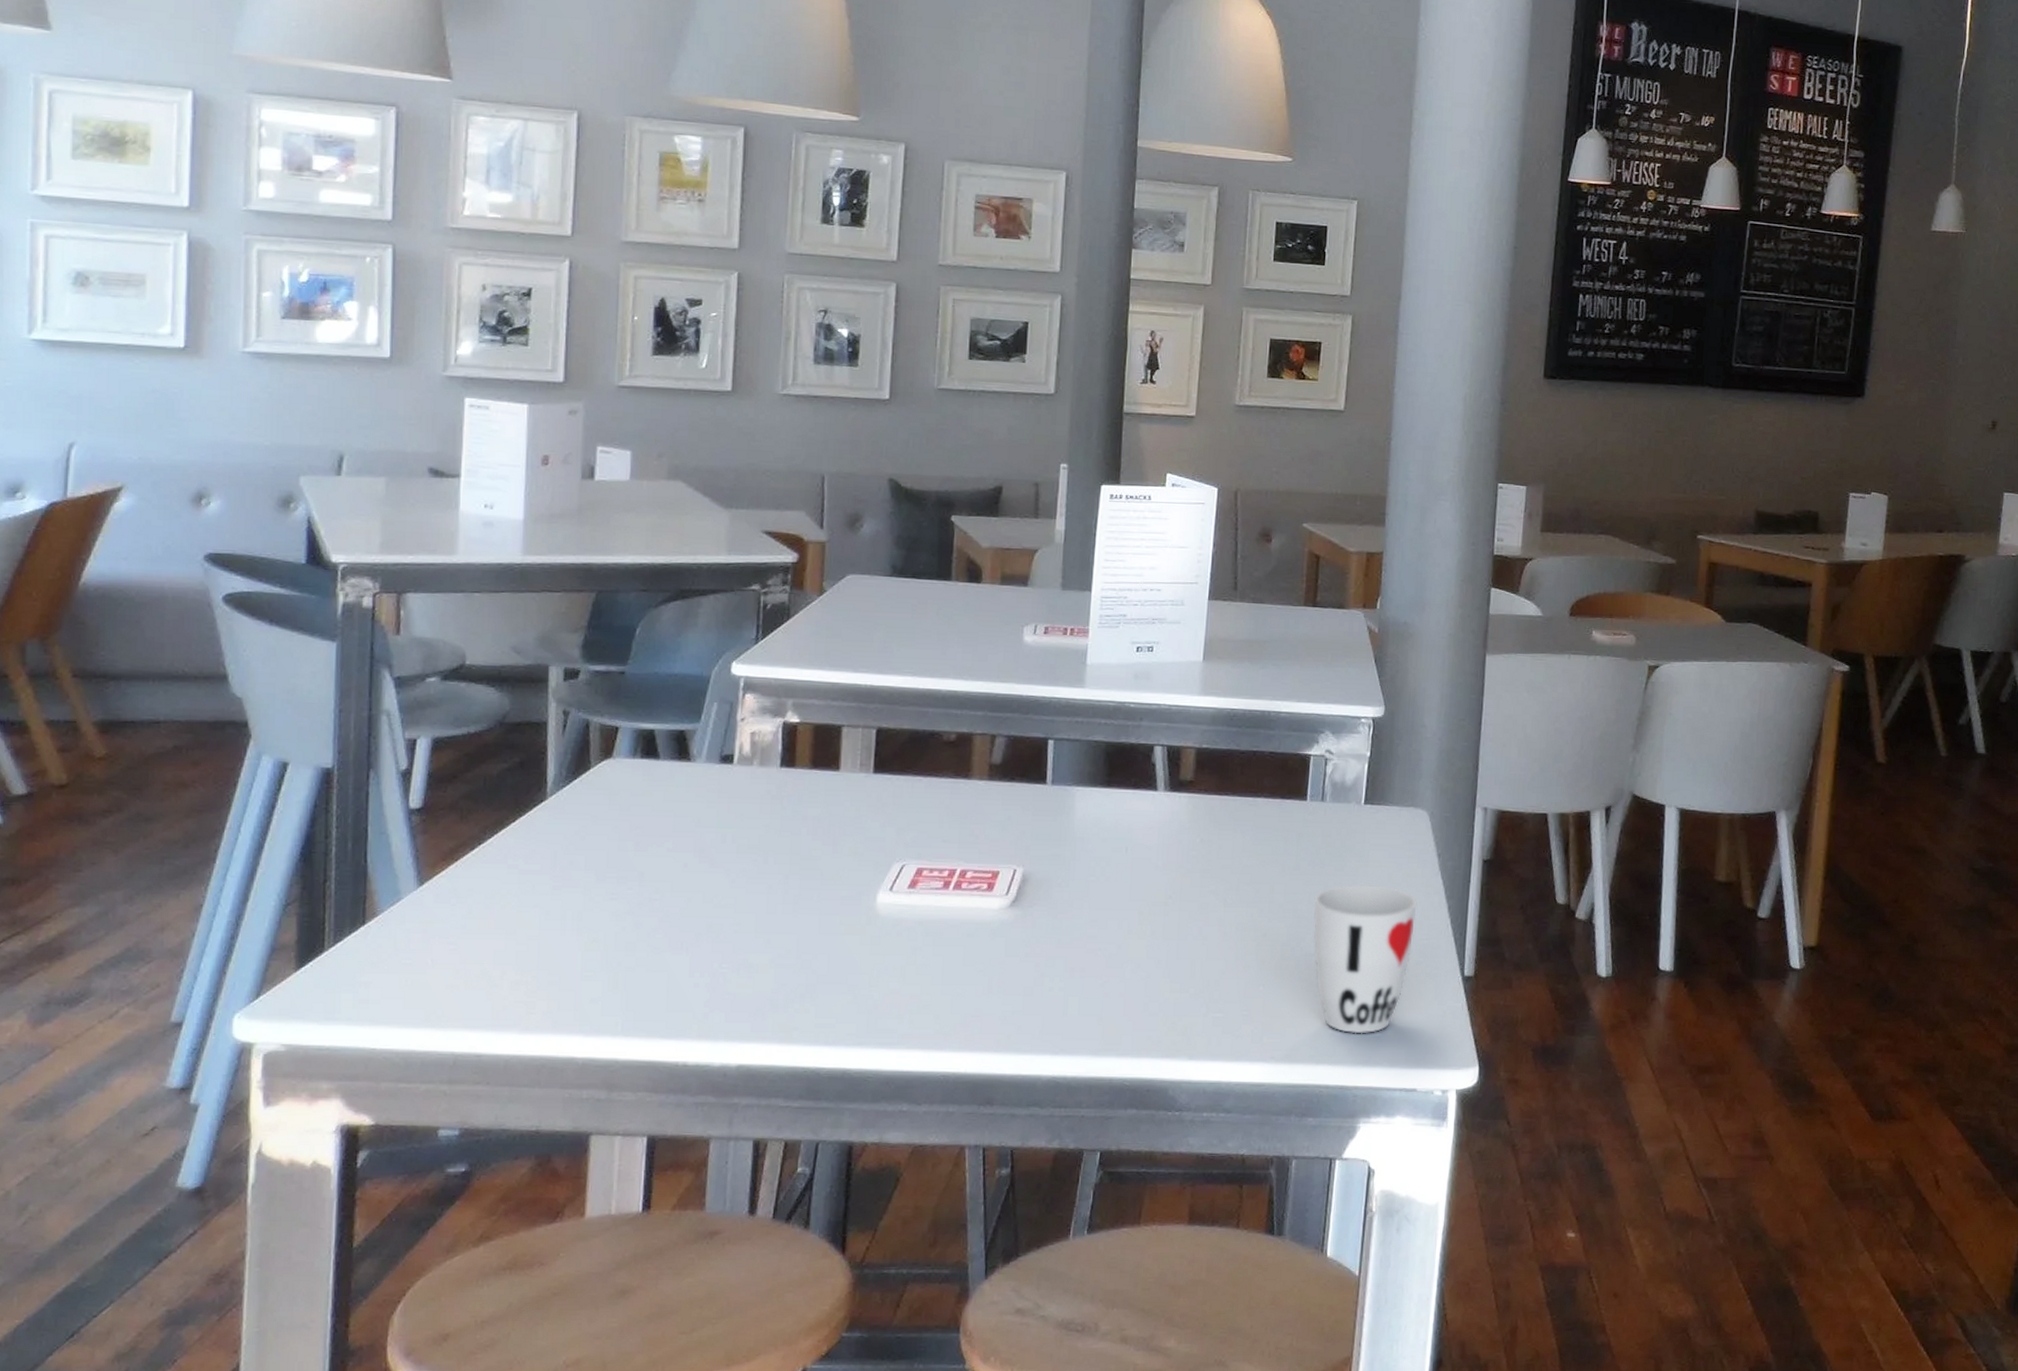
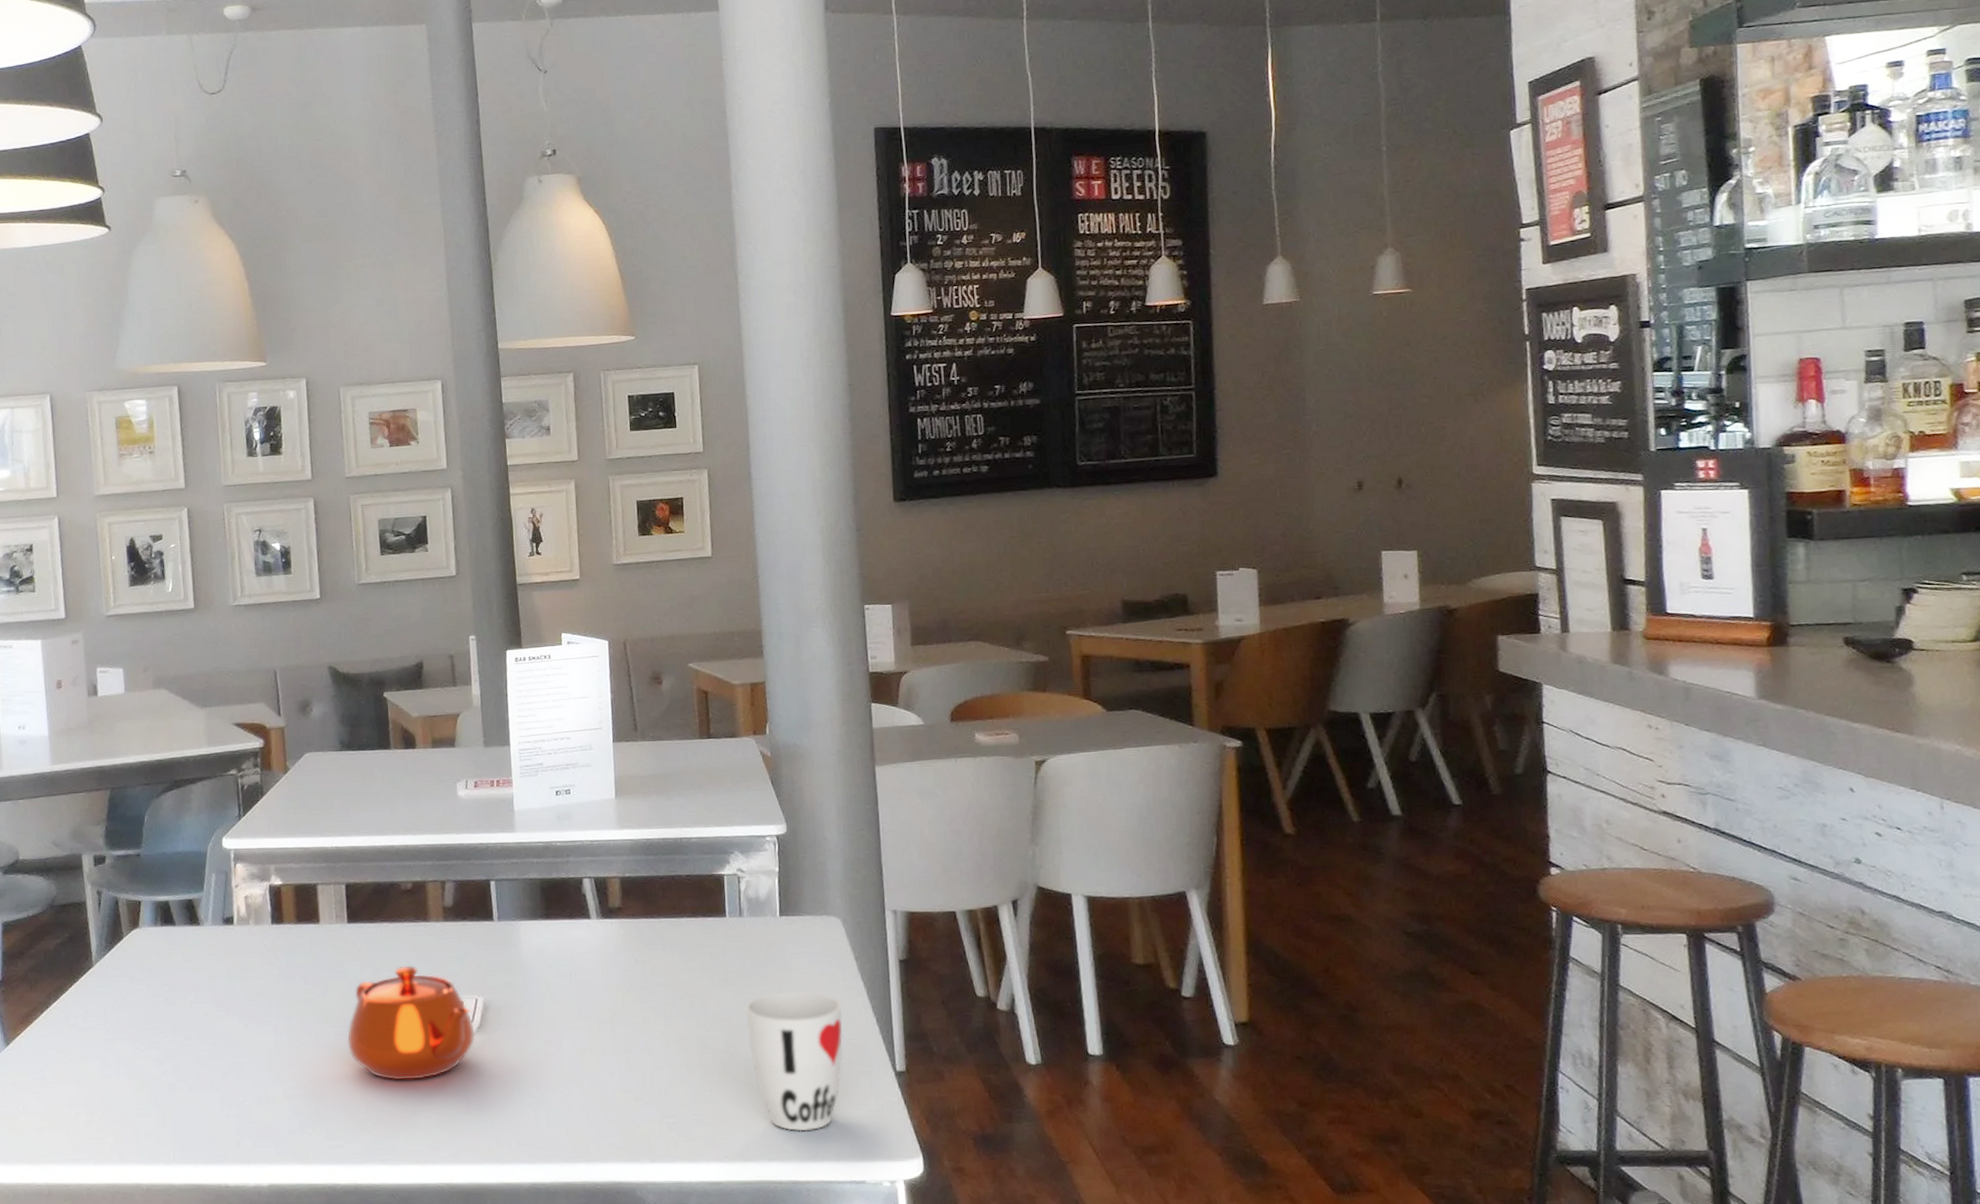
teapot: none [855,826,1008,955] -> present [347,965,475,1080]

